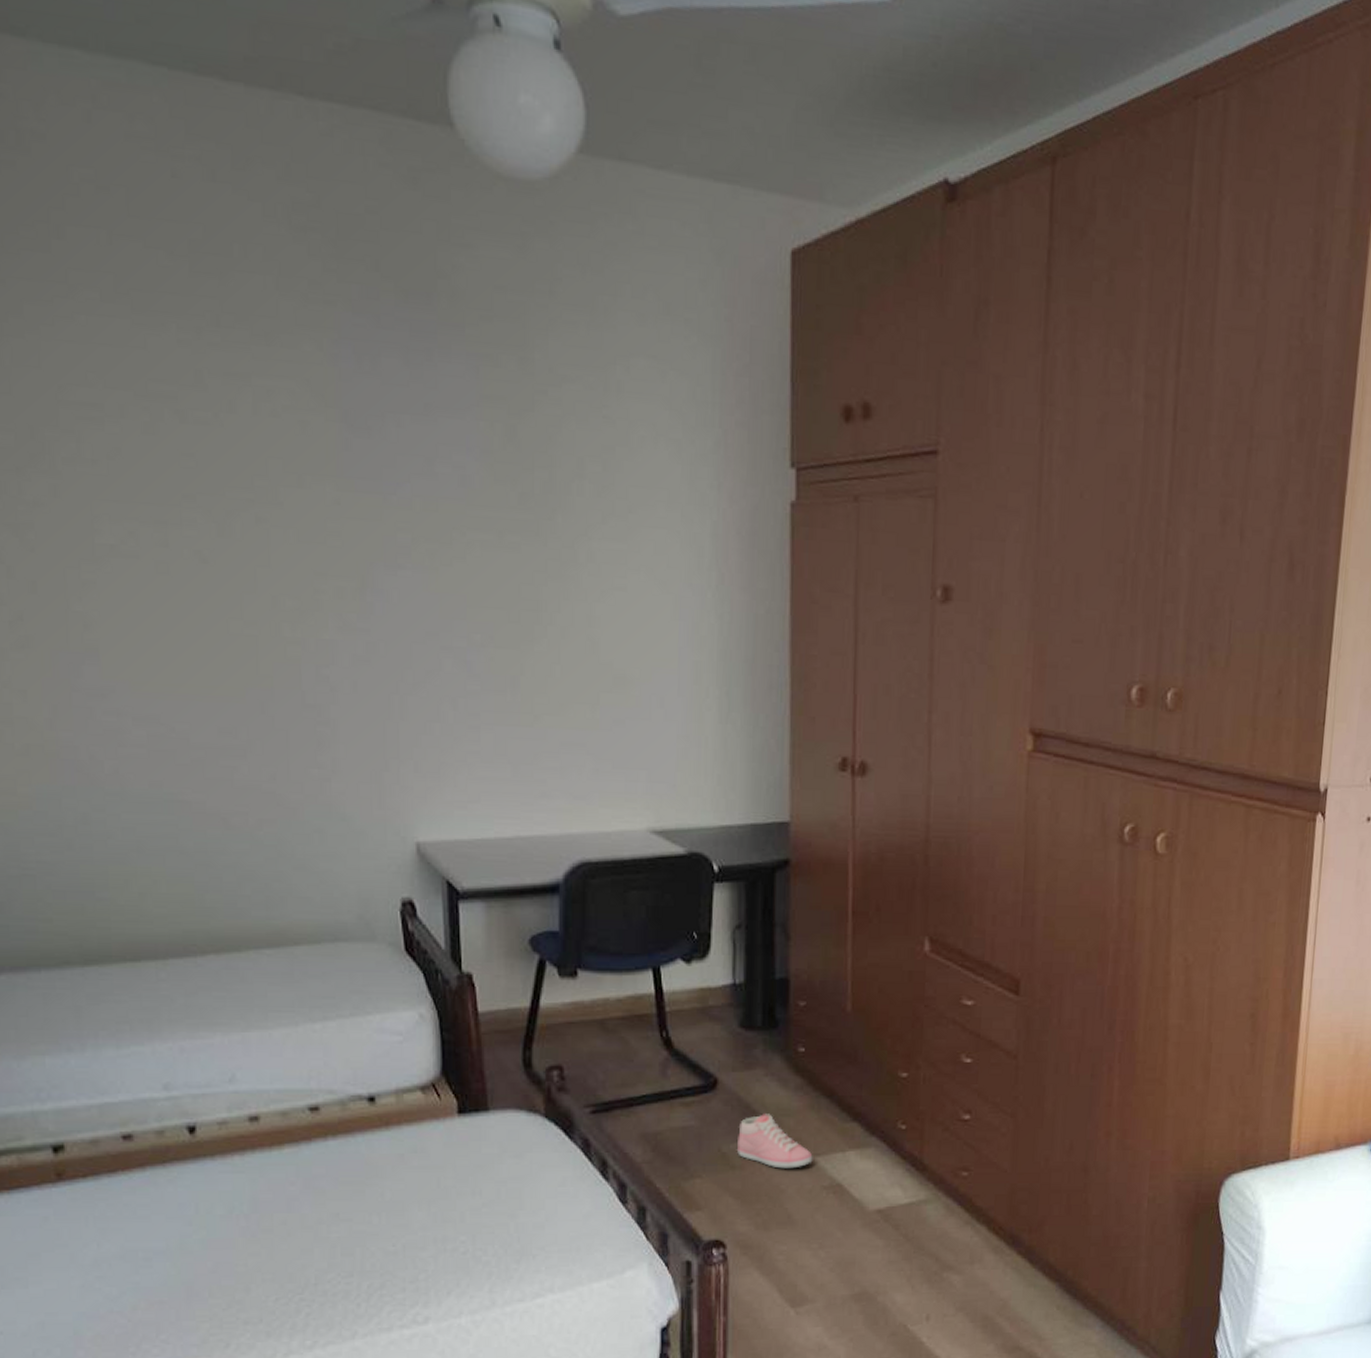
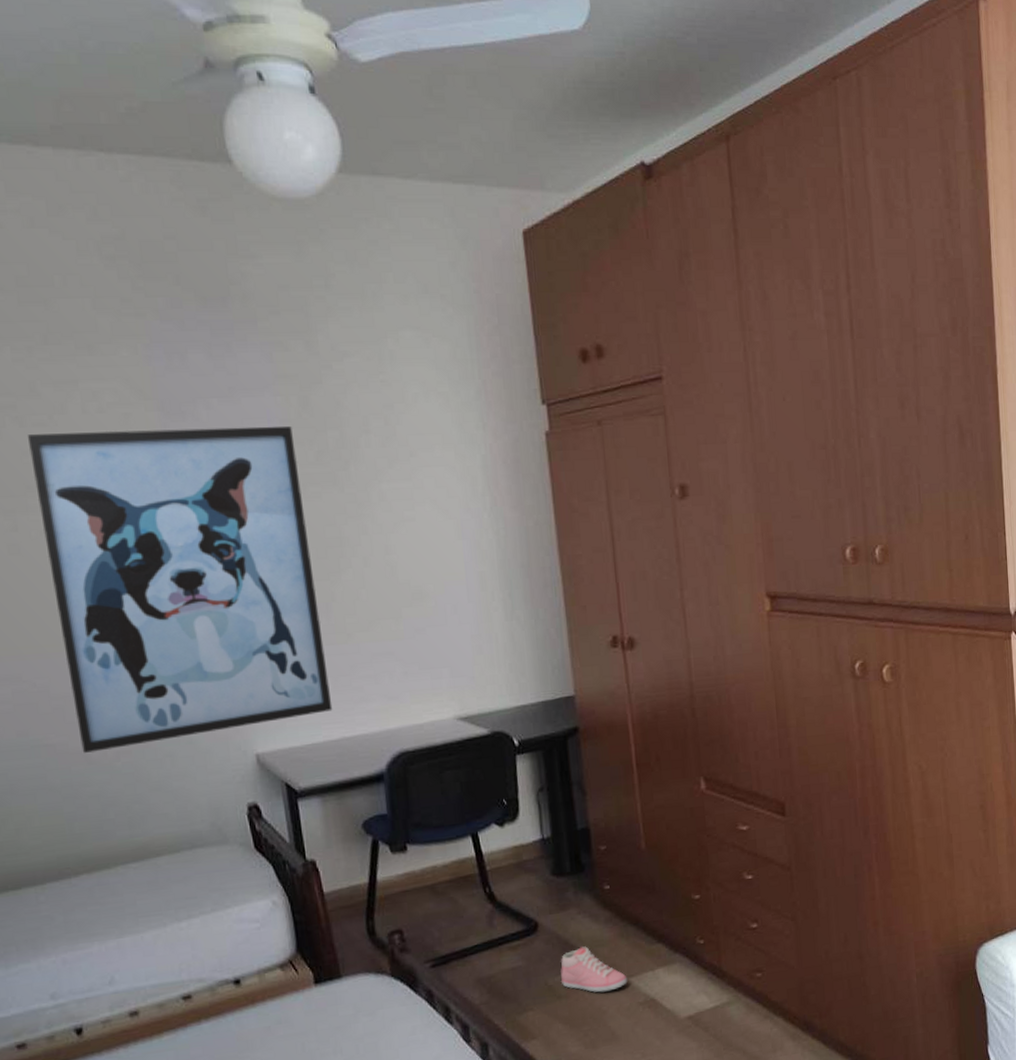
wall art: none [189,433,509,816] -> present [28,425,333,753]

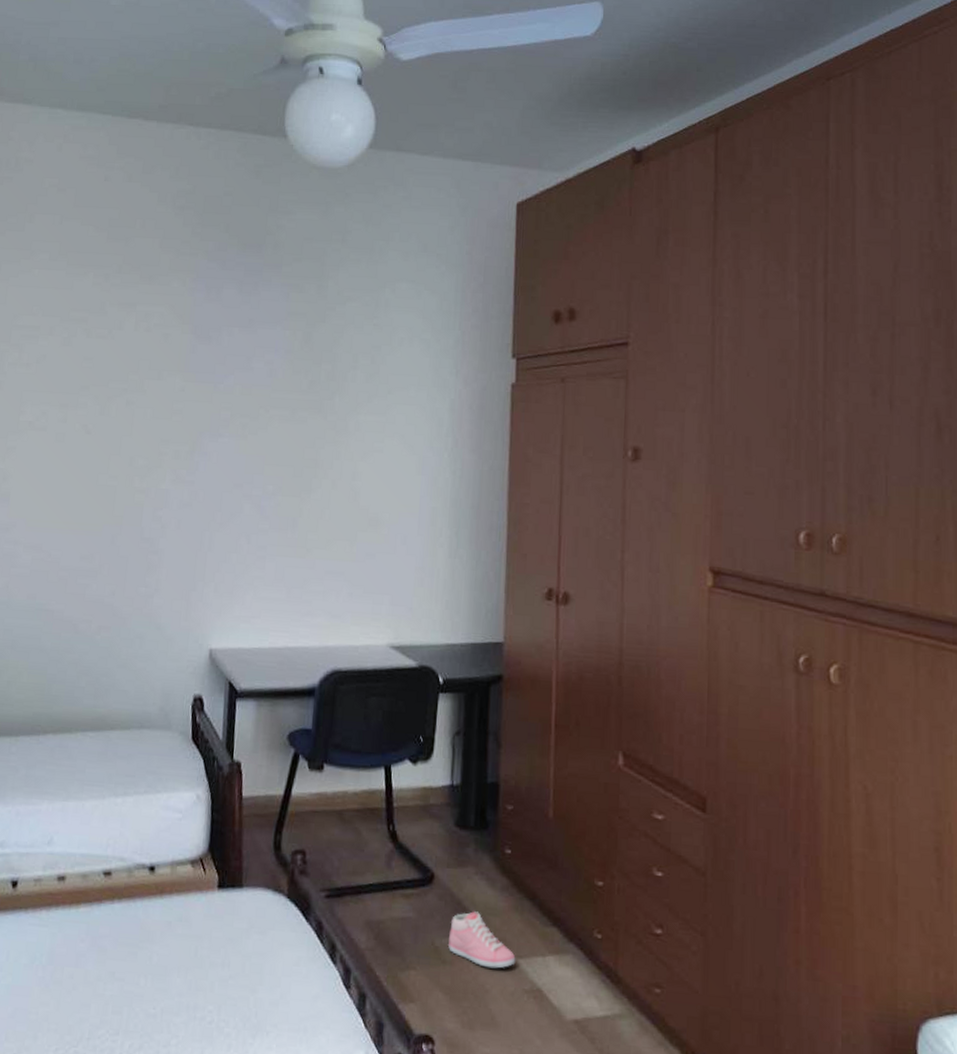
wall art: present [28,425,333,753] -> none [73,344,294,623]

